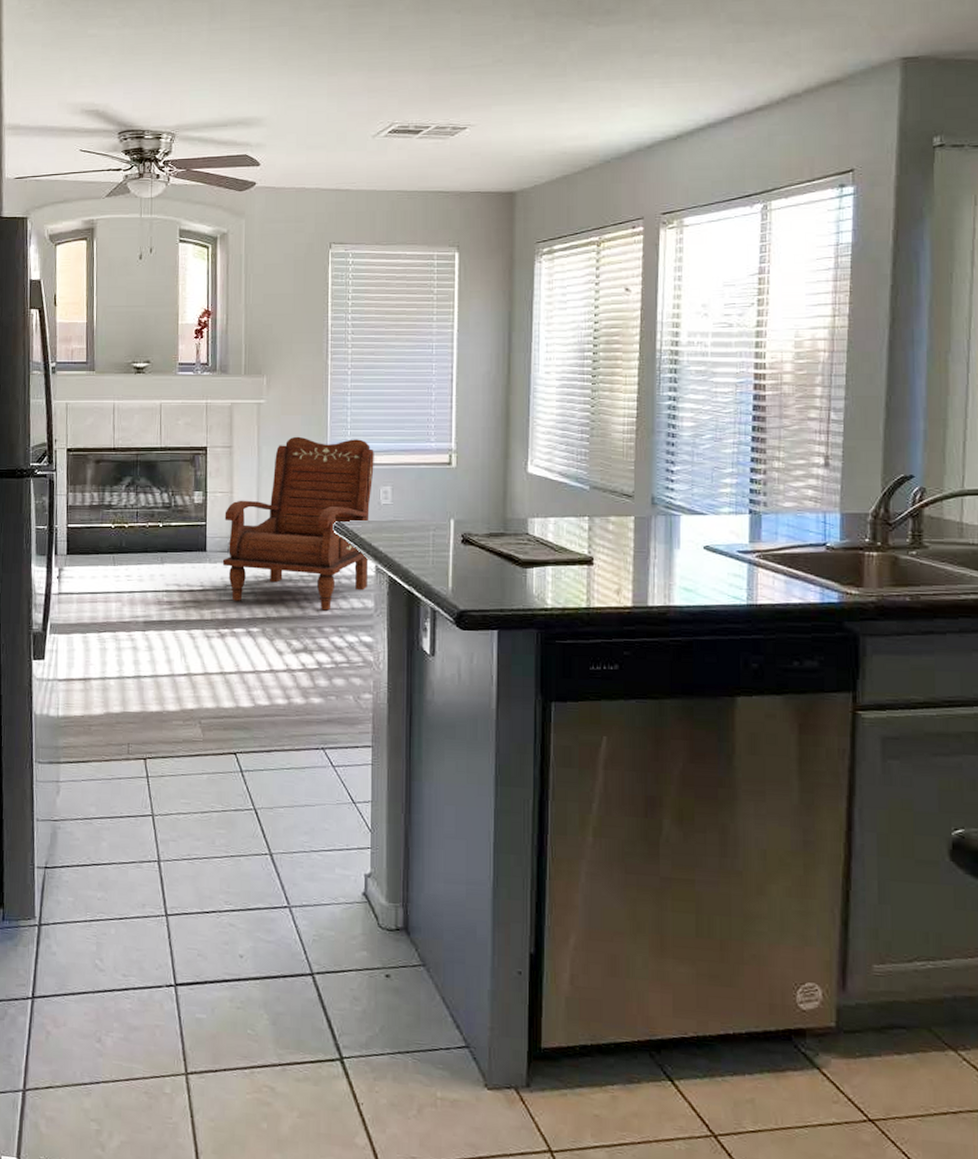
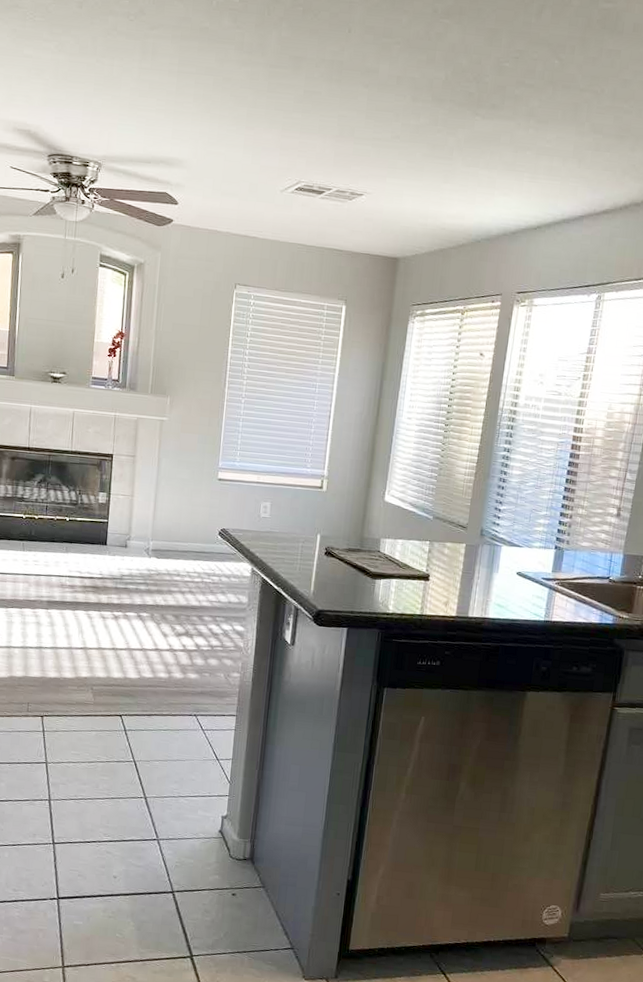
armchair: present [222,436,374,611] -> none [120,452,259,603]

